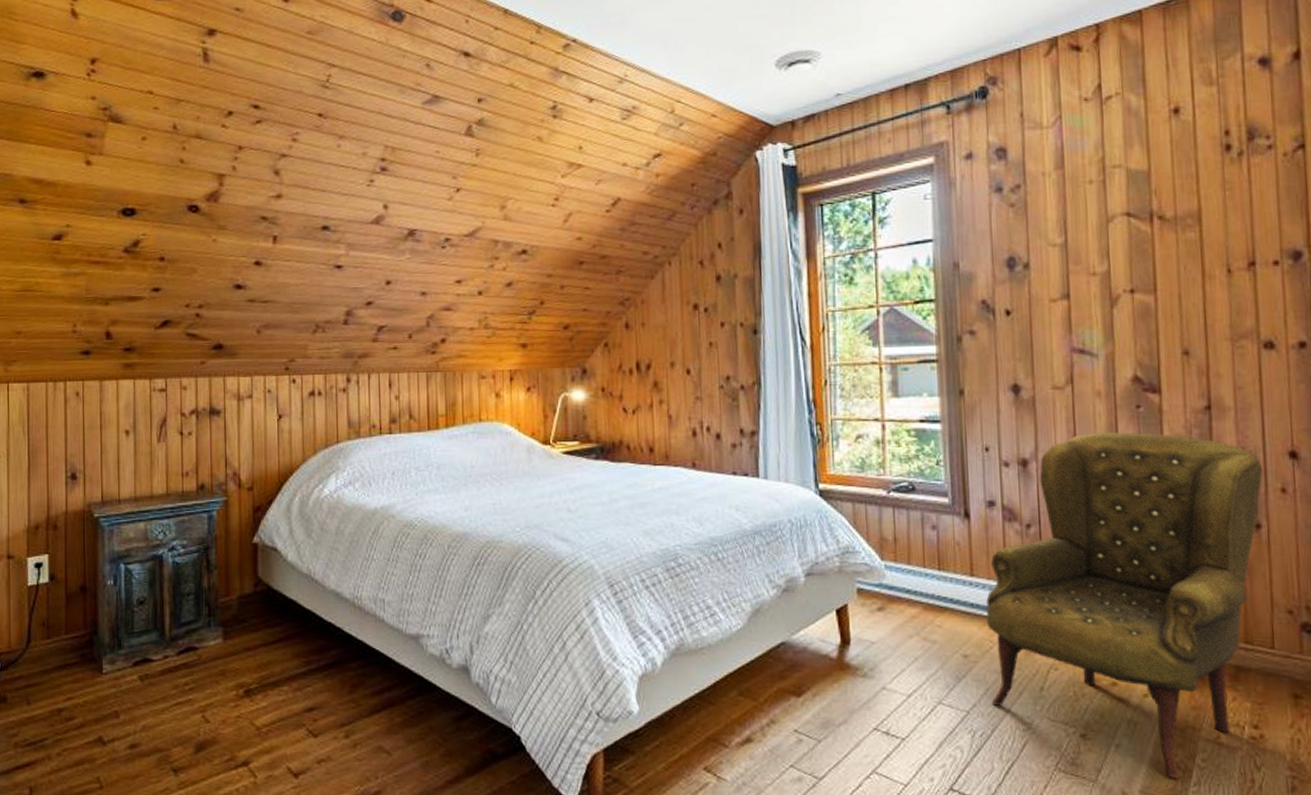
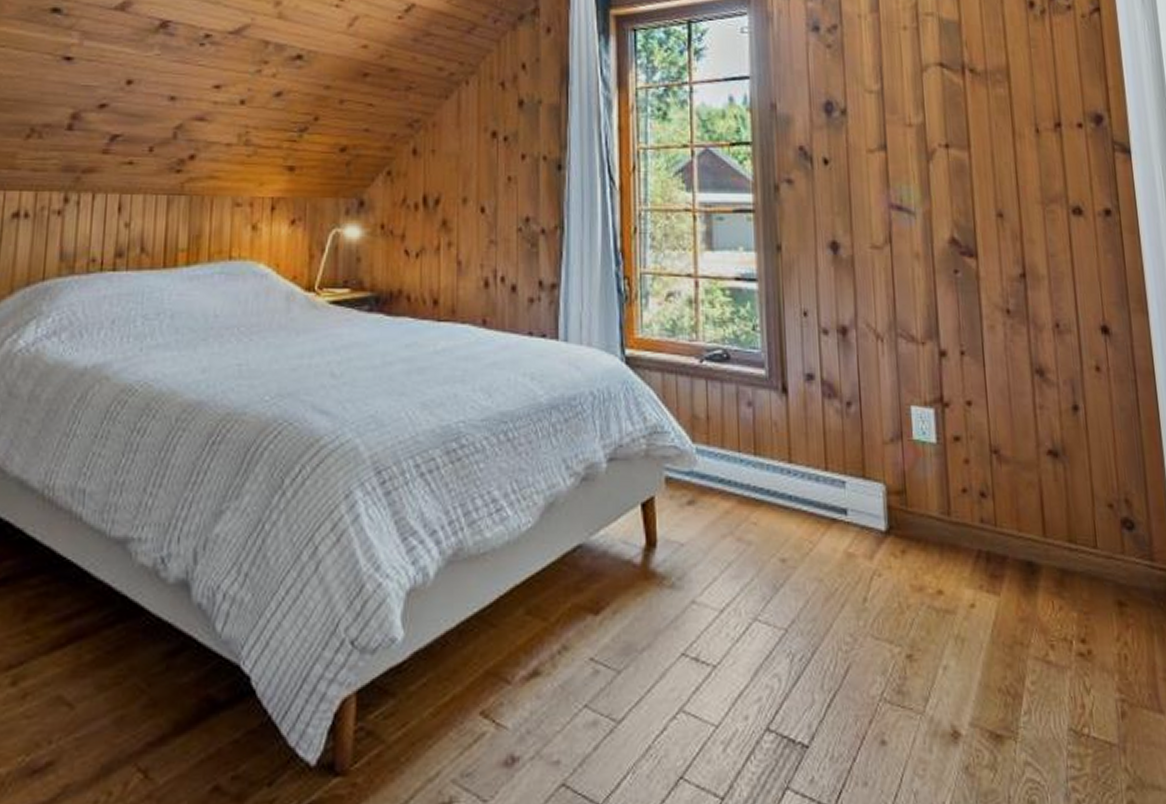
armchair: present [986,432,1263,778] -> none [805,298,1078,706]

